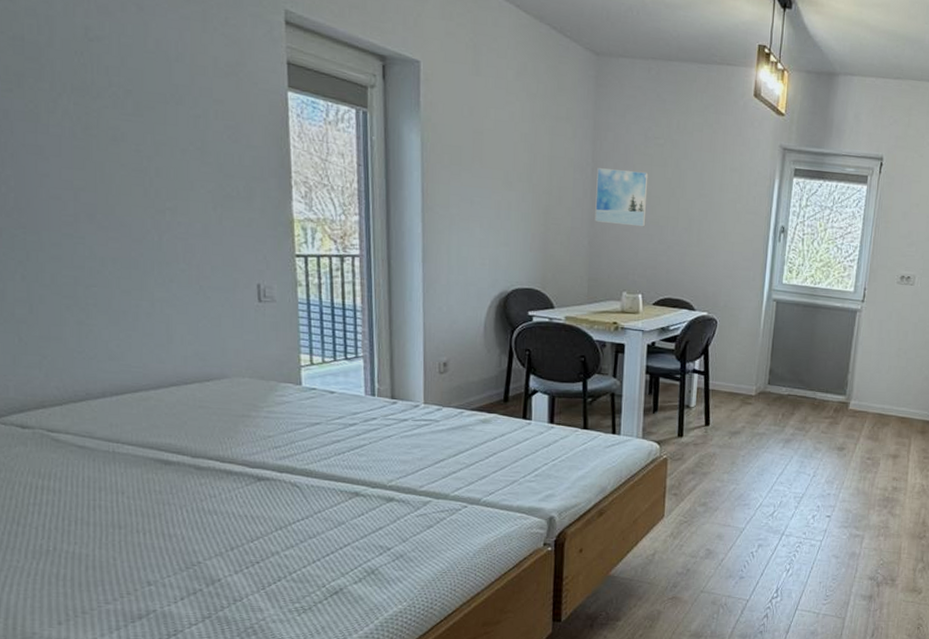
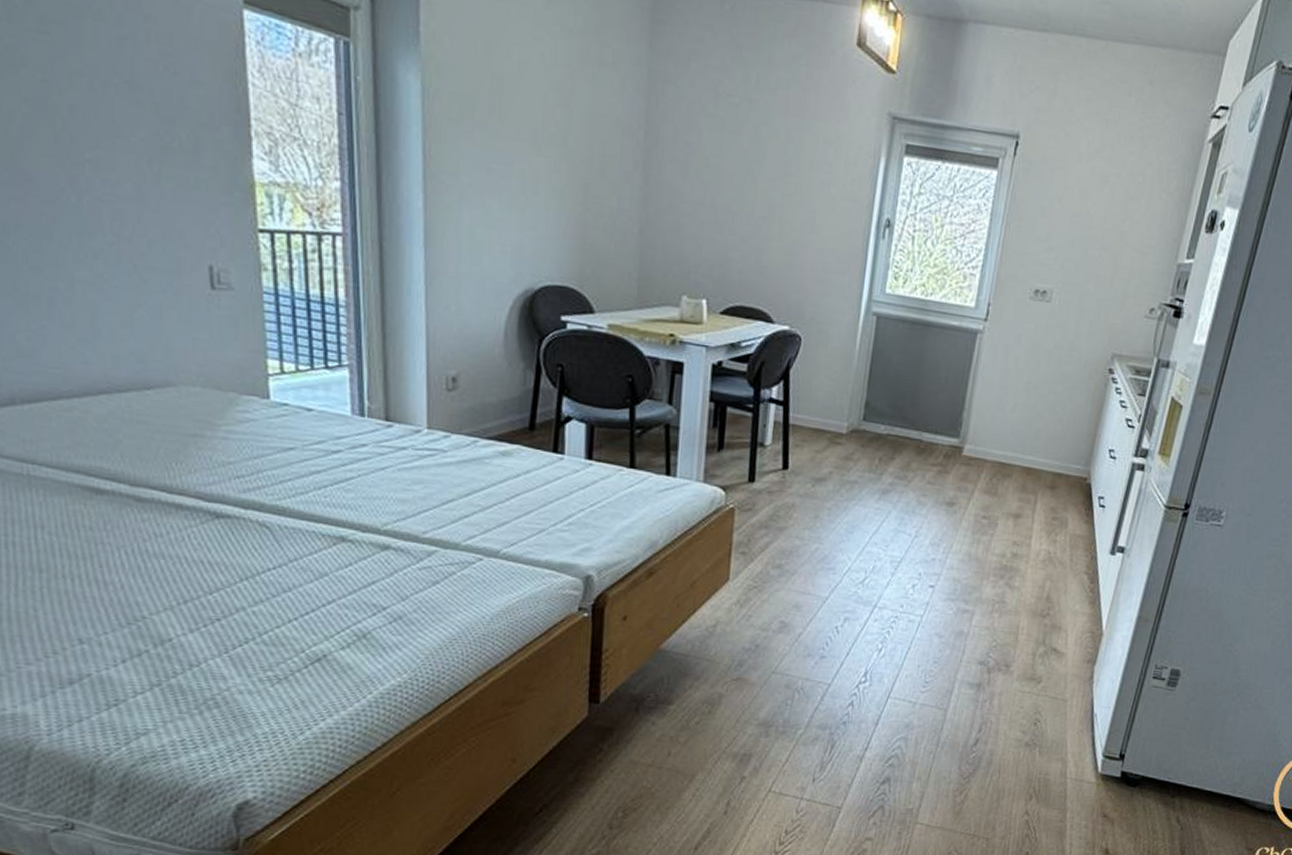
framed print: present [595,168,649,227] -> none [647,132,718,213]

